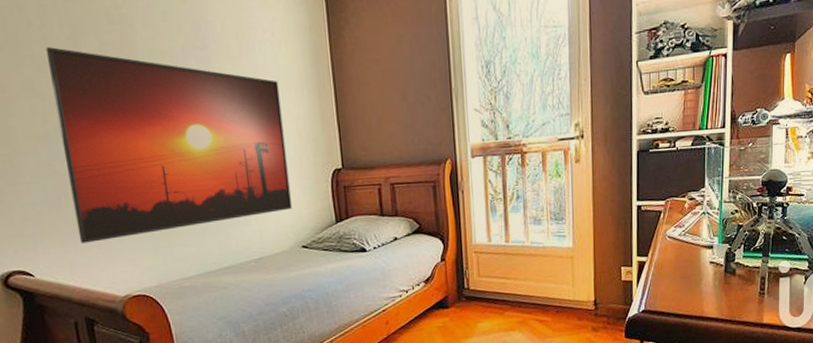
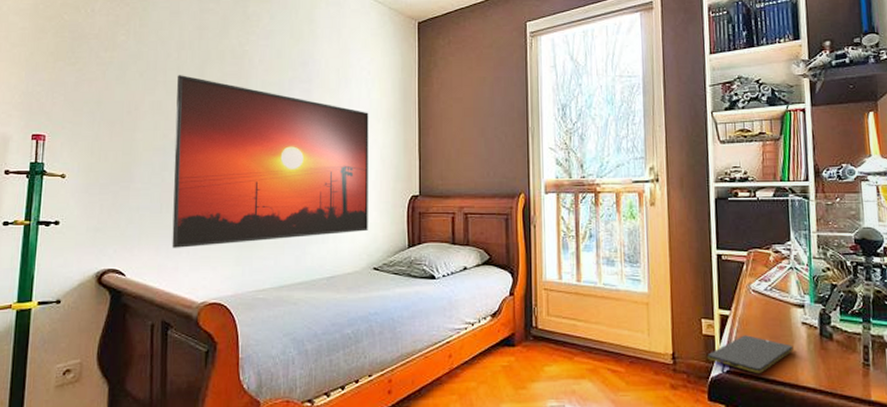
smartphone: none [625,277,701,310] -> present [707,335,794,373]

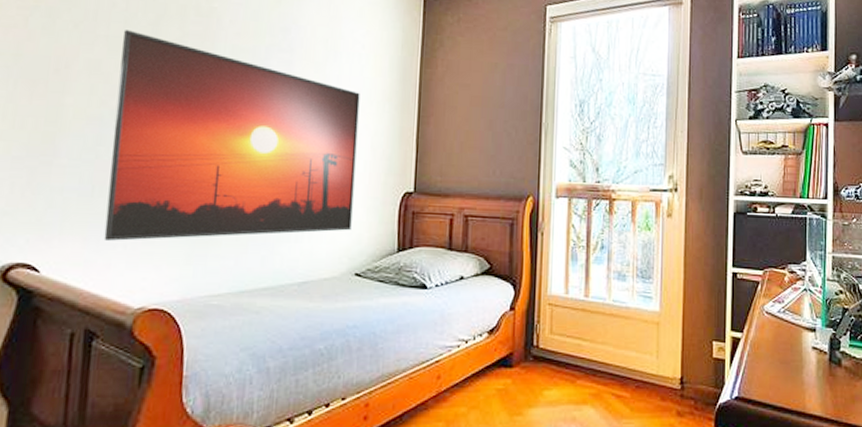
smartphone: present [707,335,794,373] -> none [716,359,803,400]

